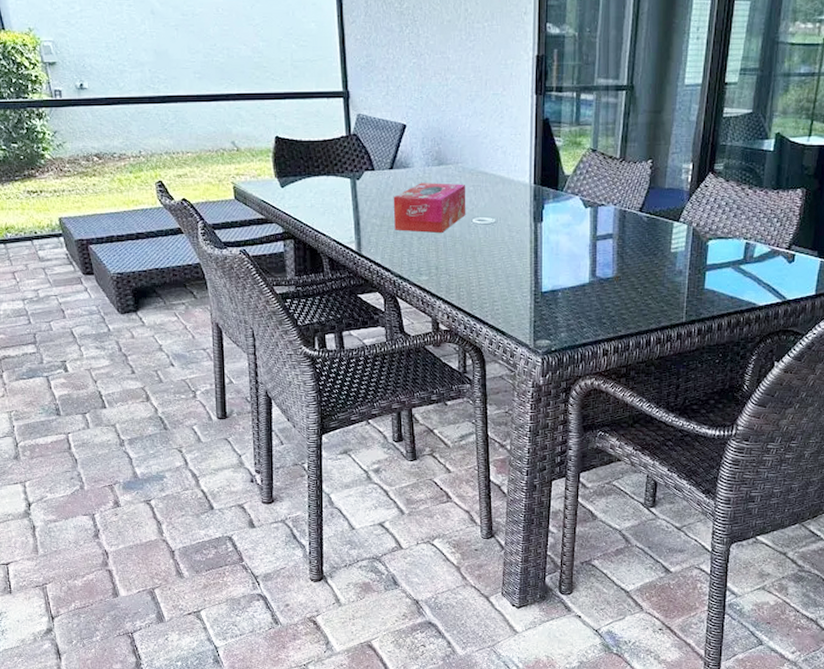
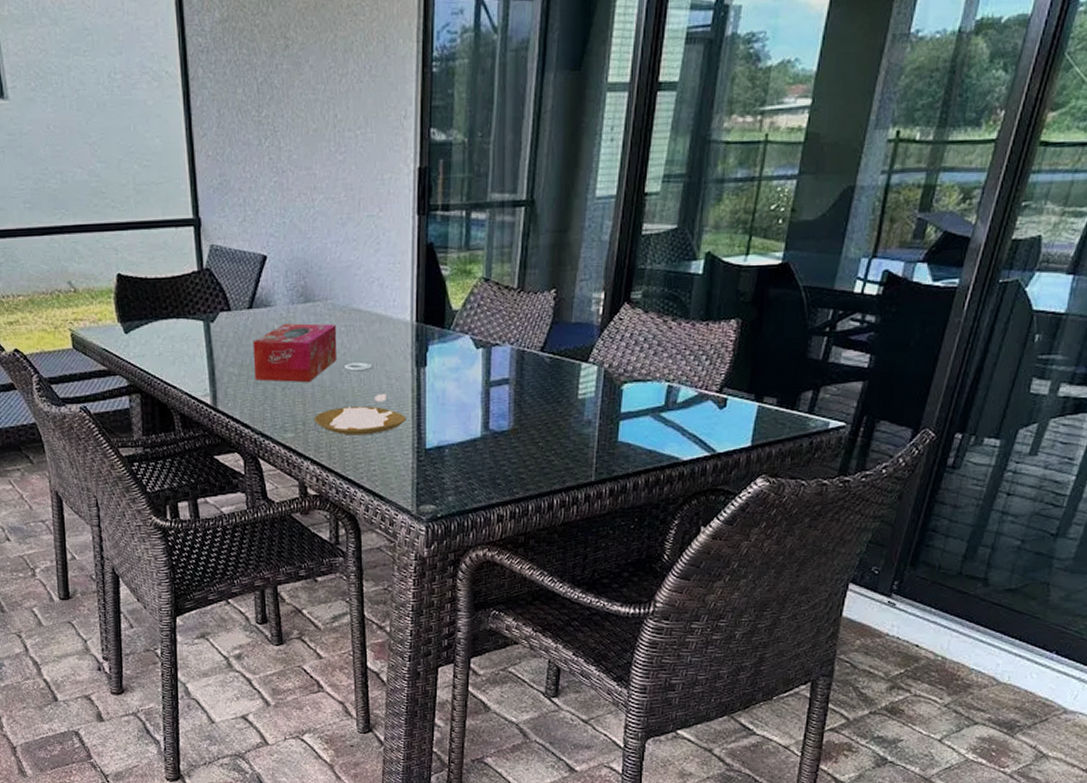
placemat: none [446,245,525,279] -> present [314,394,406,436]

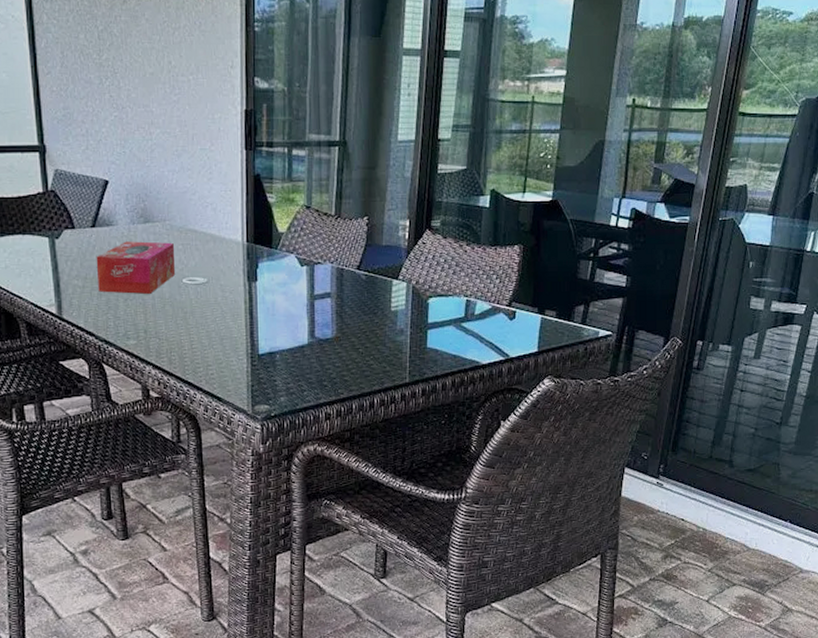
placemat: present [314,394,406,436] -> none [155,305,240,343]

